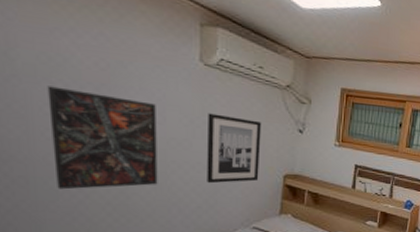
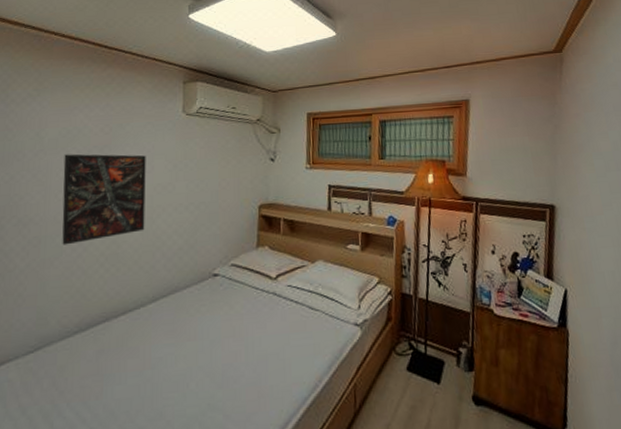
wall art: present [206,113,261,184] -> none [187,155,236,223]

